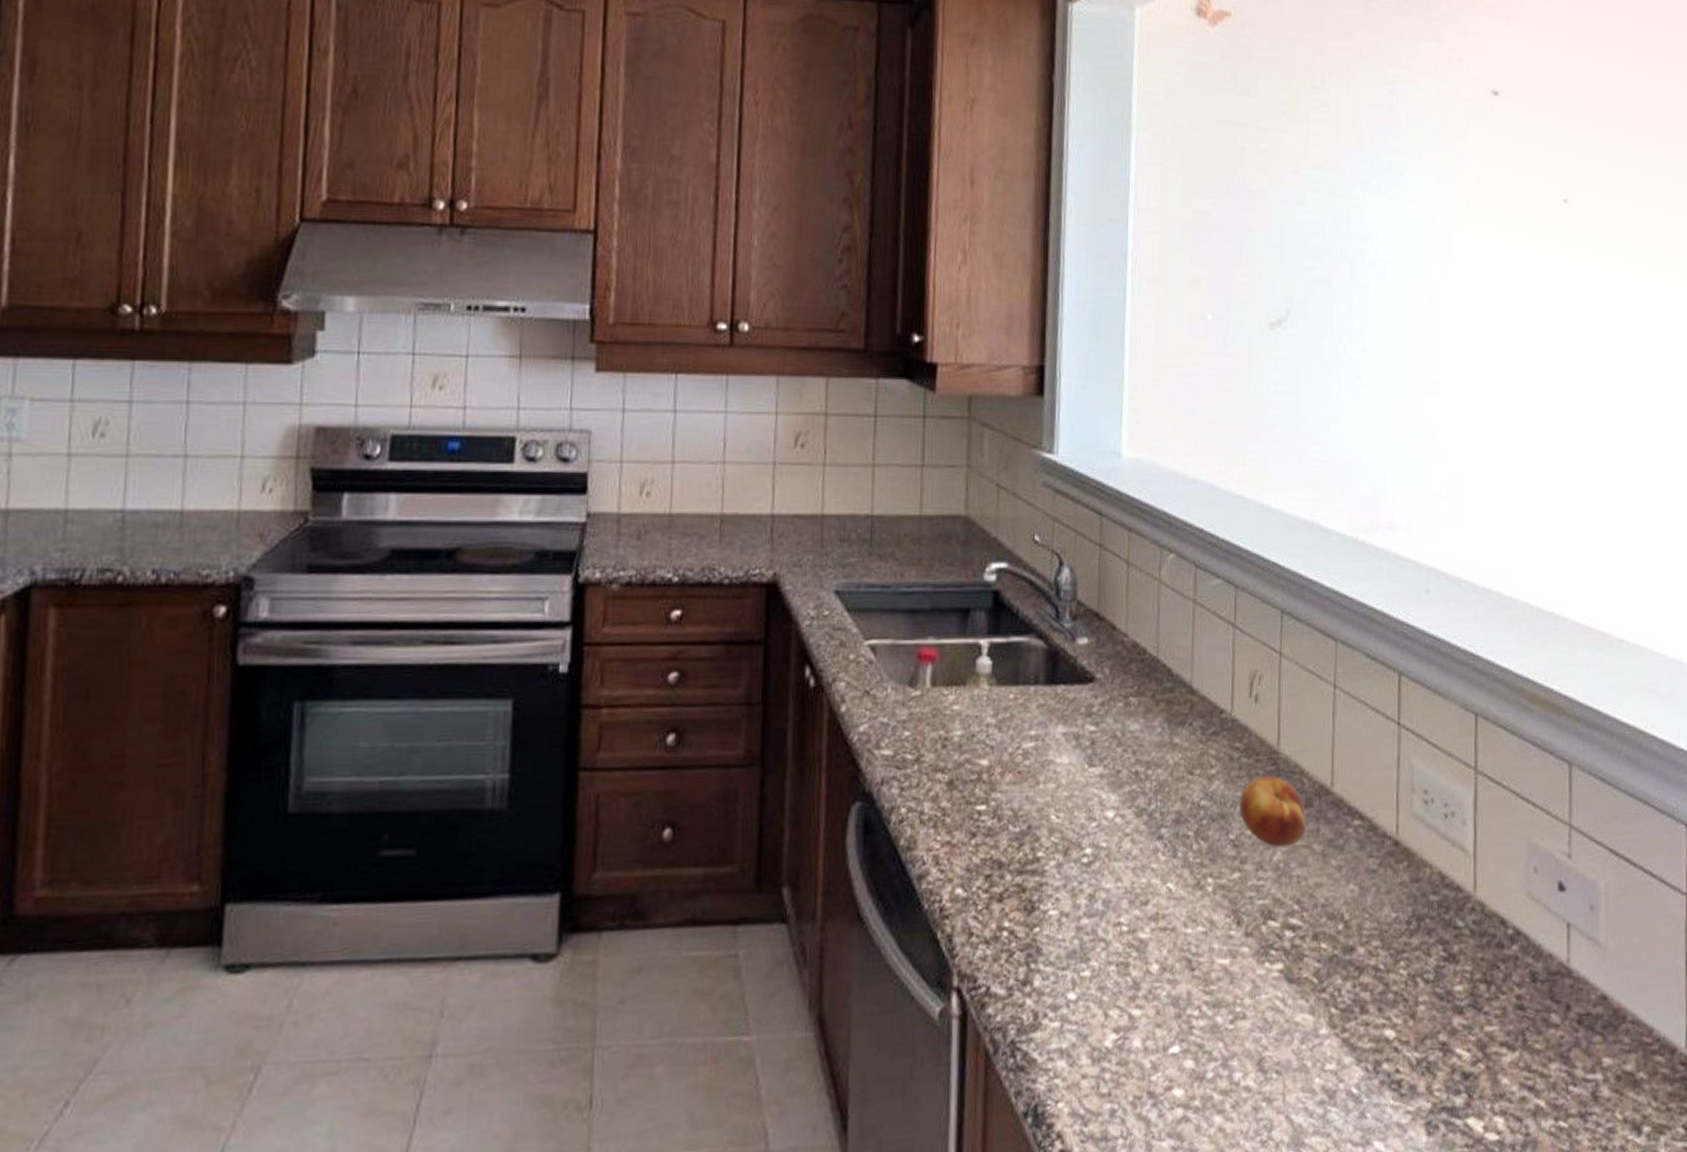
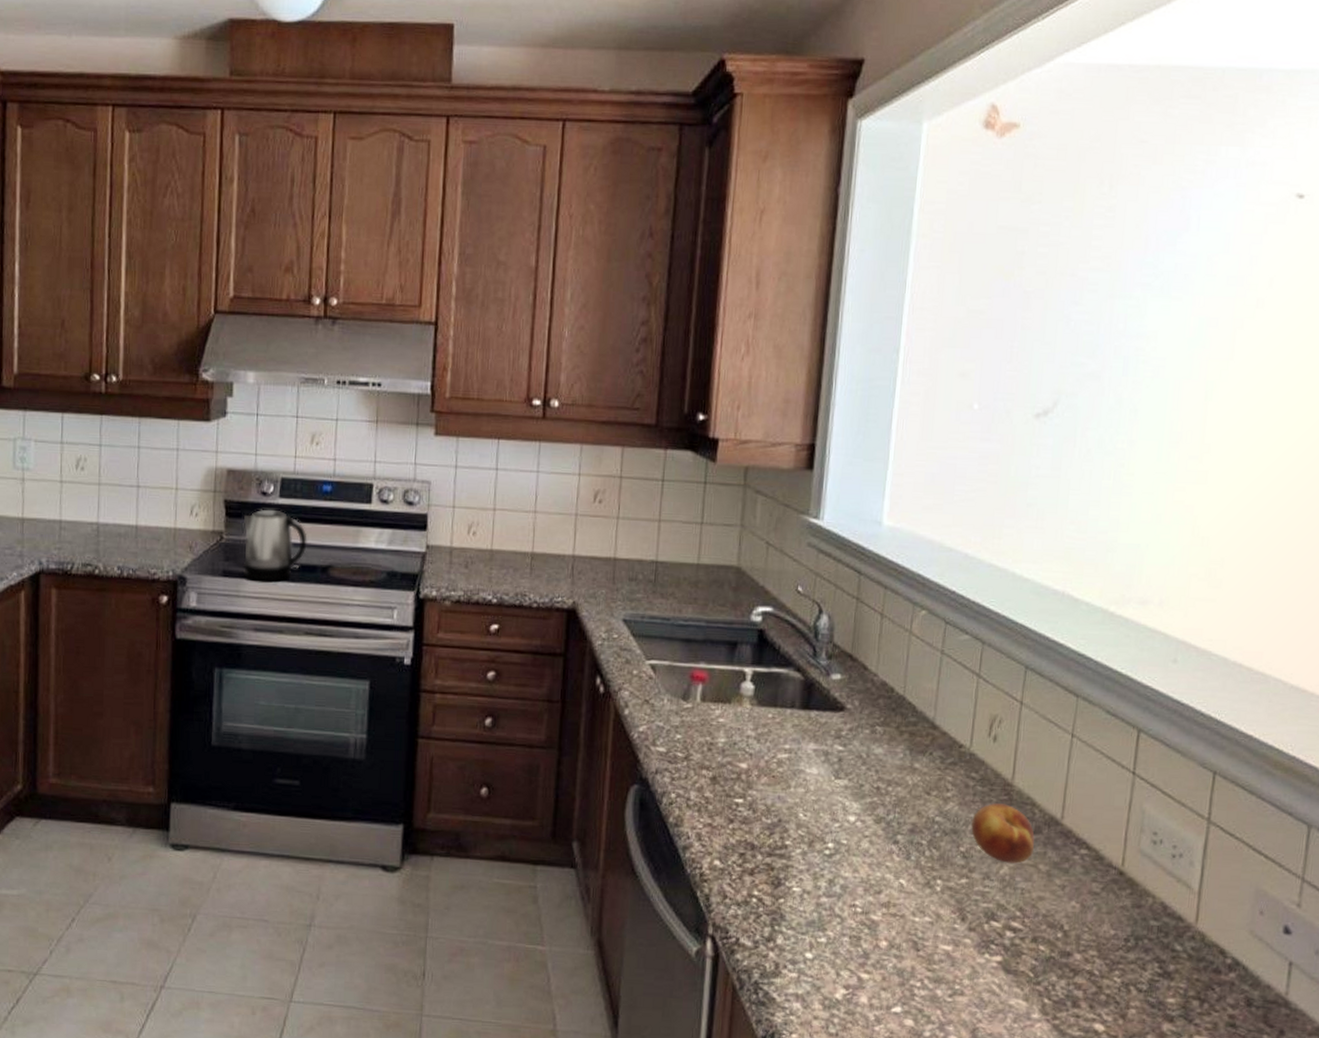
kettle: none [336,477,427,577] -> present [243,509,308,583]

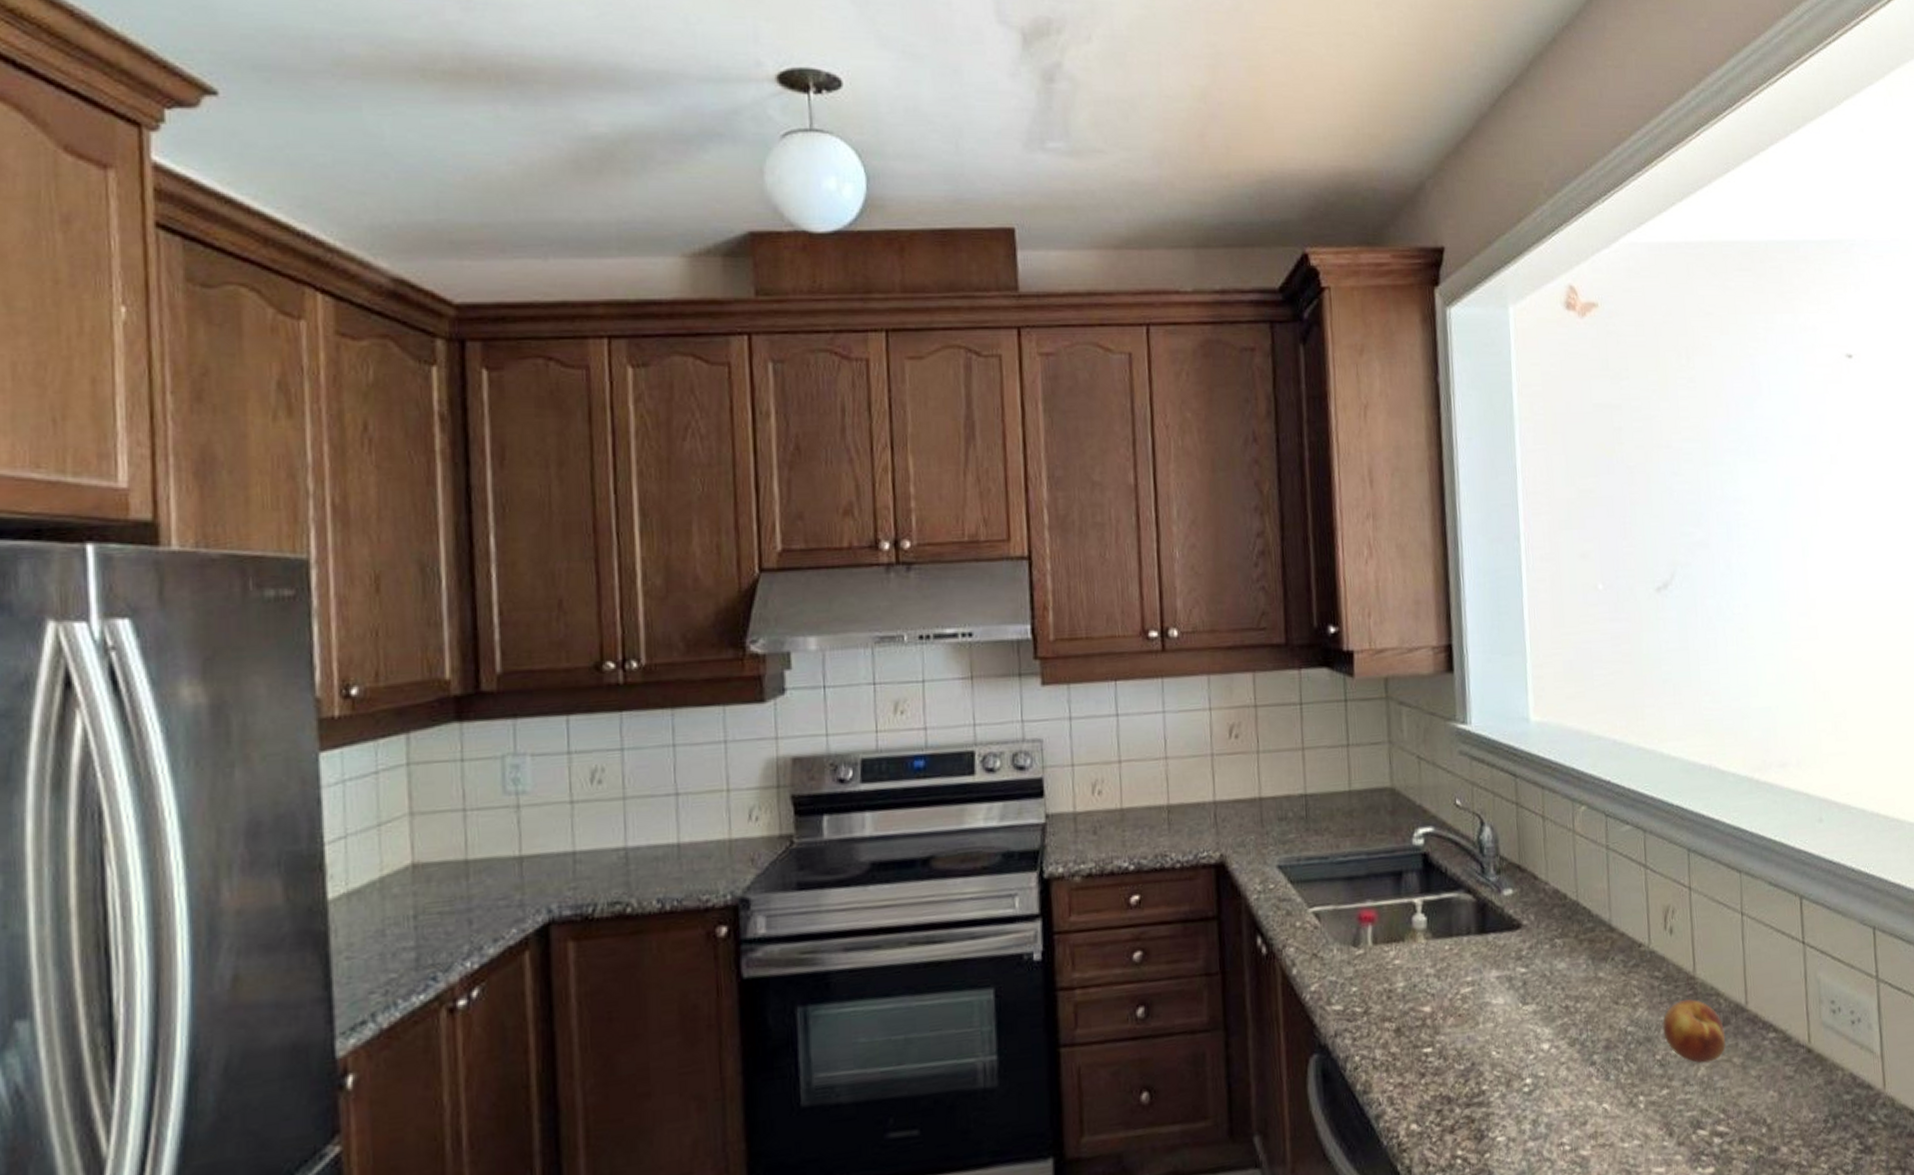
kettle: present [243,509,308,583] -> none [817,798,901,890]

